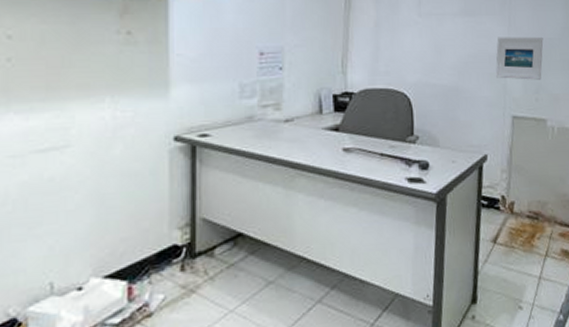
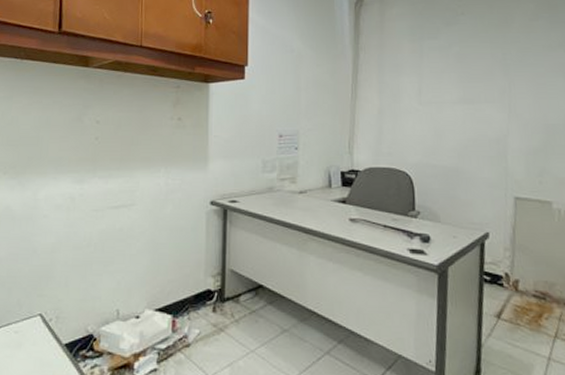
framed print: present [495,36,544,80] -> none [496,122,547,164]

